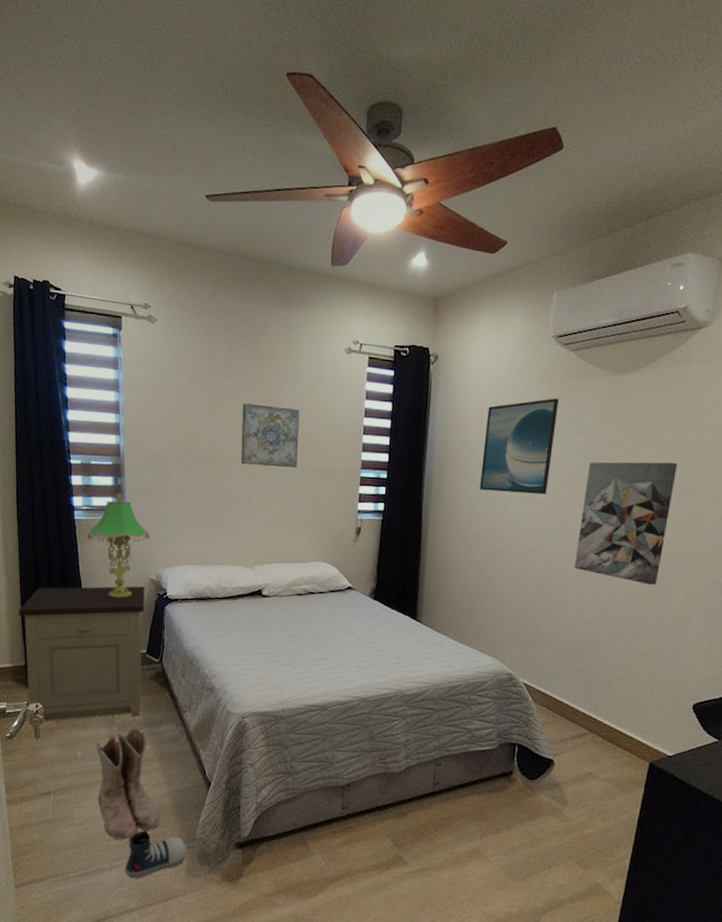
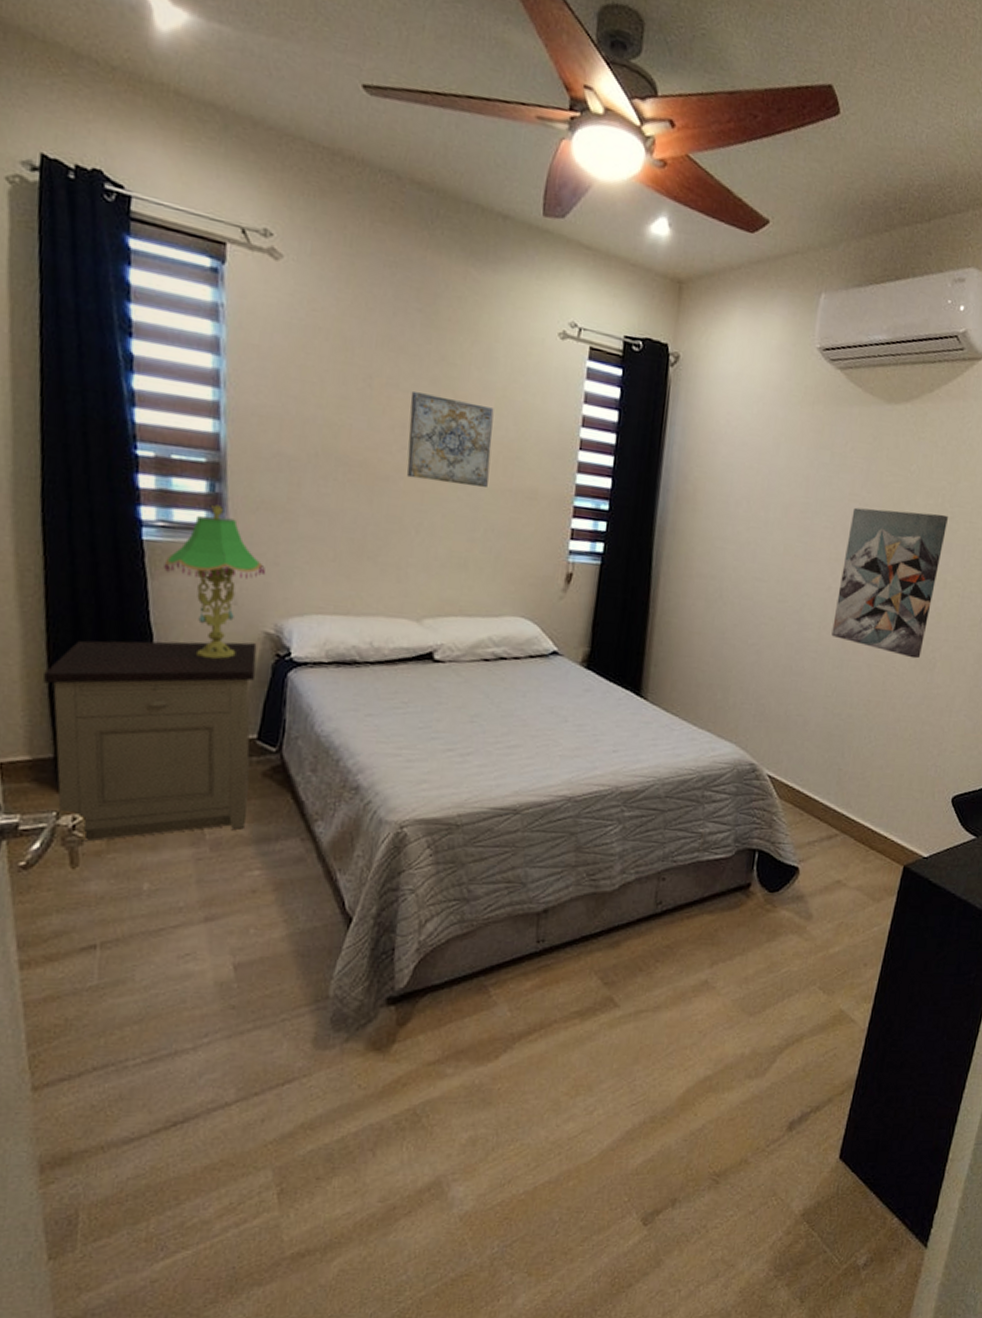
boots: present [96,728,160,841] -> none [173,846,274,1008]
shoe: present [124,830,187,879] -> none [216,990,314,1059]
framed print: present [479,398,559,495] -> none [723,425,822,544]

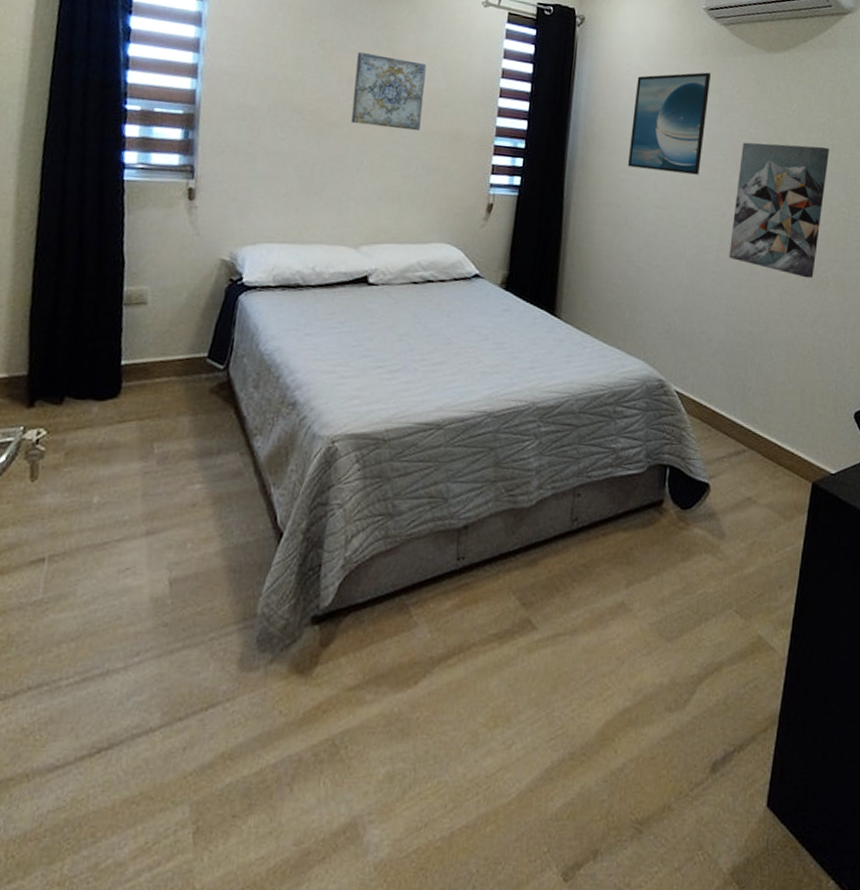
nightstand: present [43,640,257,842] -> none [25,268,214,455]
table lamp: present [163,504,266,659] -> none [139,149,227,284]
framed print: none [723,425,822,544] -> present [627,72,711,175]

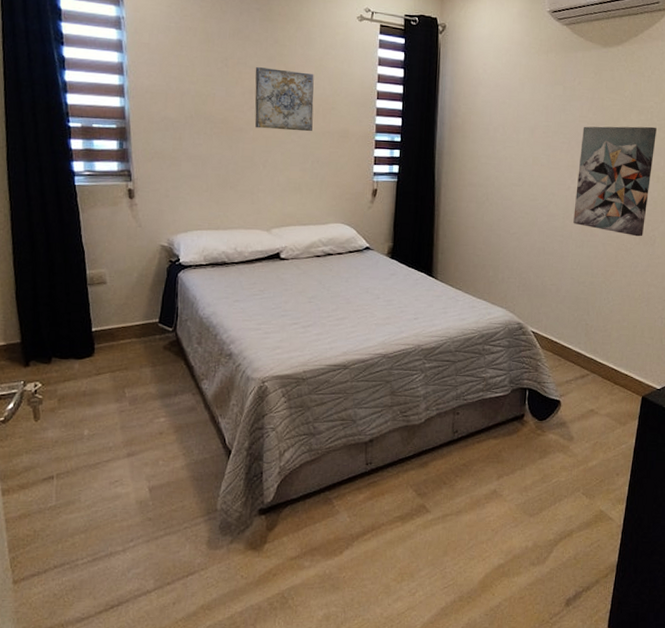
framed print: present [627,72,711,175] -> none [486,68,555,156]

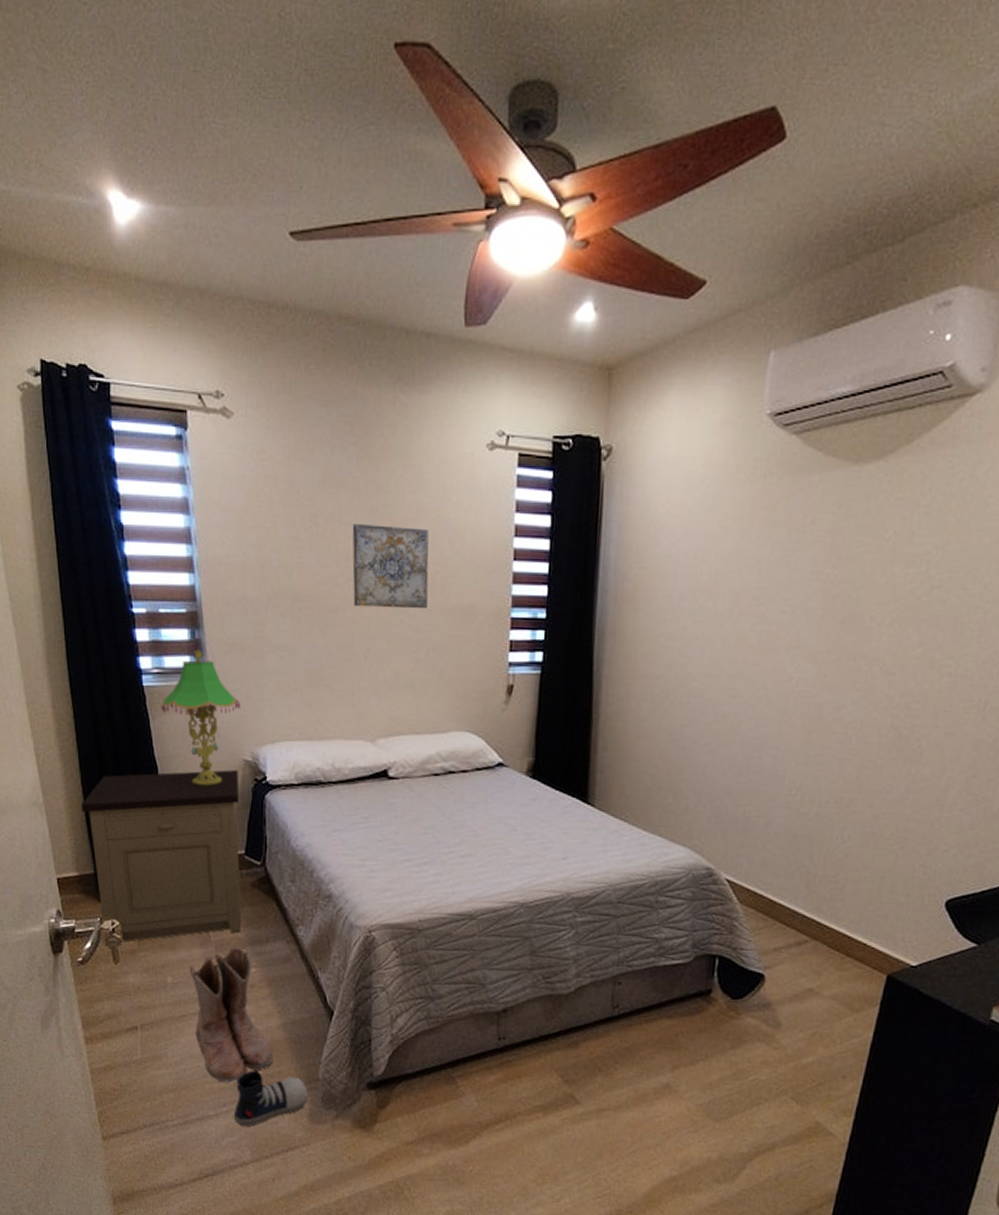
nightstand: none [12,253,156,402] -> present [82,770,242,942]
table lamp: none [90,157,160,266] -> present [161,649,241,785]
boots: none [104,401,178,520] -> present [189,947,273,1083]
shoe: none [139,507,207,558] -> present [233,1070,308,1127]
wall art: present [573,126,657,237] -> none [794,583,935,749]

